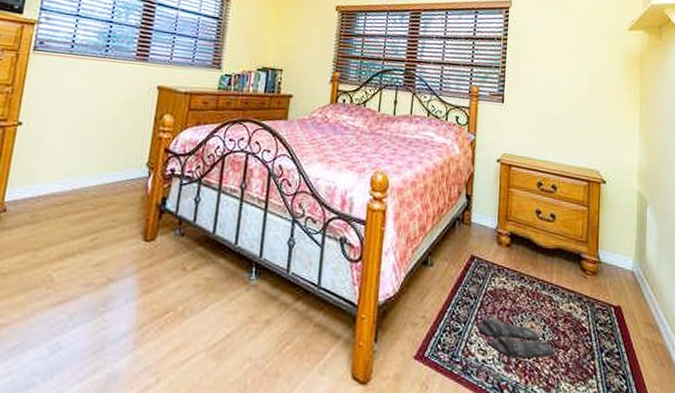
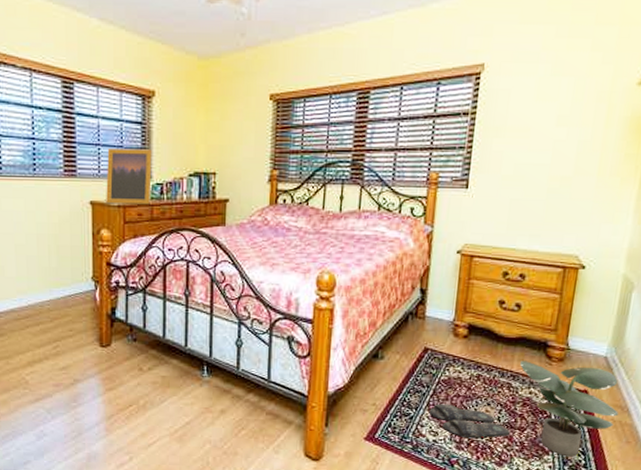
picture frame: none [173,38,225,94] -> present [106,148,152,205]
potted plant: none [559,273,650,381] -> present [520,361,618,457]

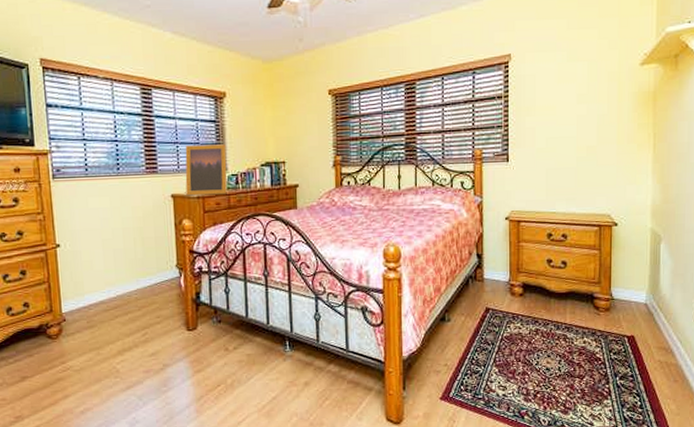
slippers: present [429,403,510,439] -> none [496,359,571,390]
potted plant: present [520,361,618,457] -> none [572,313,663,400]

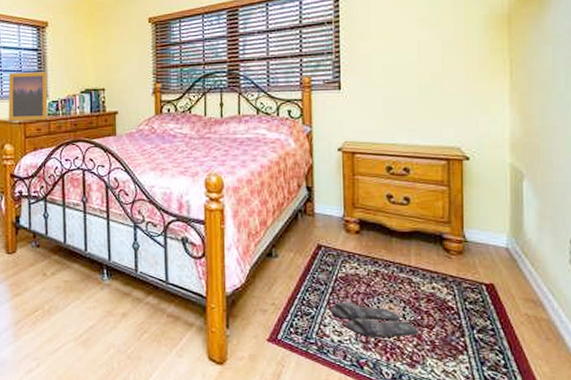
slippers: none [496,359,571,390] -> present [330,302,418,338]

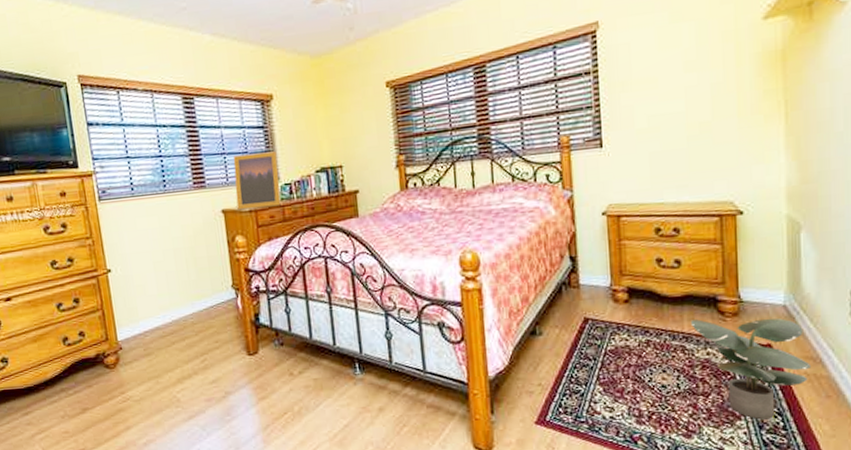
slippers: present [330,302,418,338] -> none [600,375,693,411]
potted plant: none [418,255,531,356] -> present [691,318,811,420]

